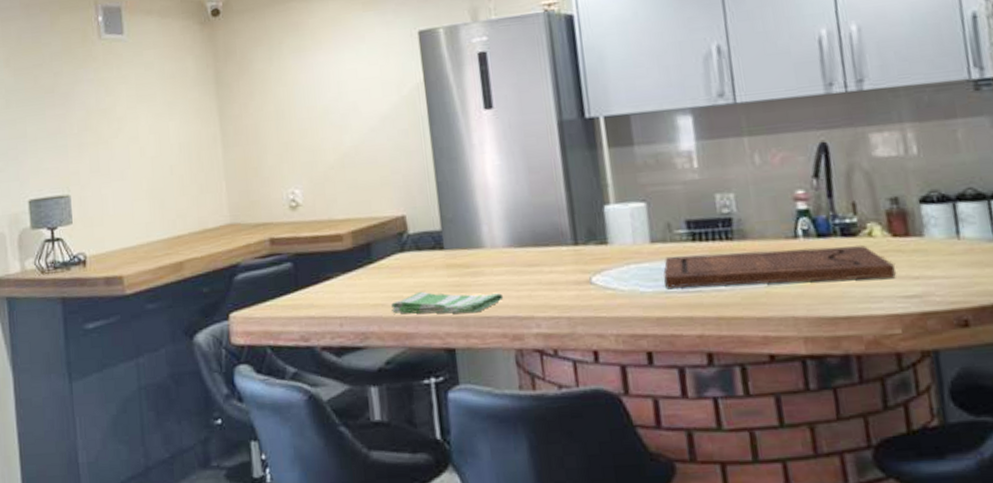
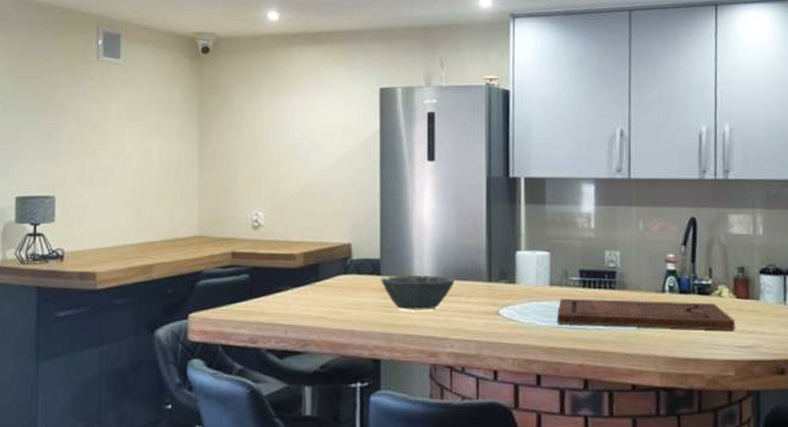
dish towel: present [391,291,504,314] -> none [331,309,426,331]
bowl: none [445,243,534,288] -> present [381,276,455,310]

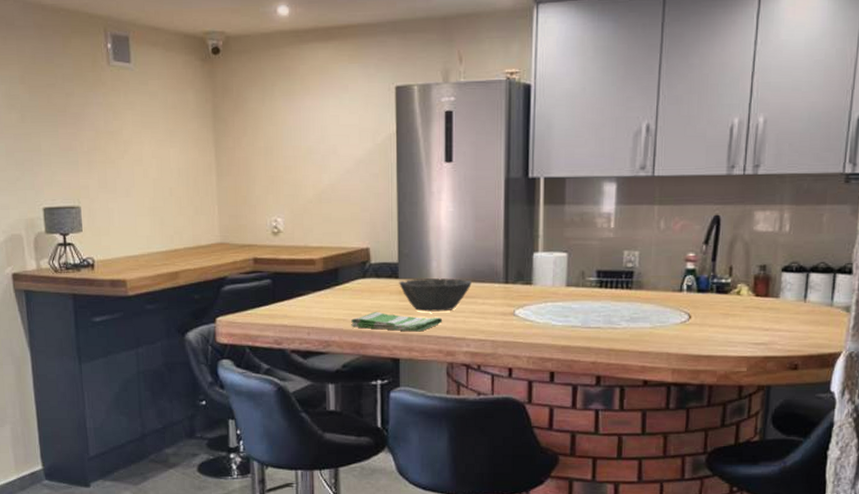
dish towel: none [331,309,426,331] -> present [351,311,443,332]
cutting board: present [557,298,735,330] -> none [573,298,752,328]

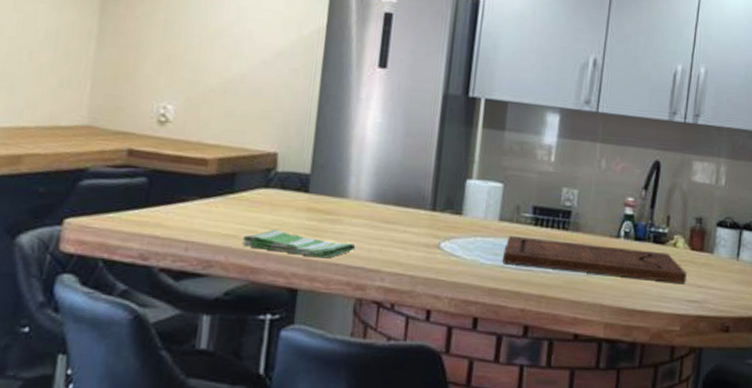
bowl: present [399,278,472,312] -> none [308,195,394,237]
cutting board: none [573,298,752,328] -> present [503,235,687,283]

